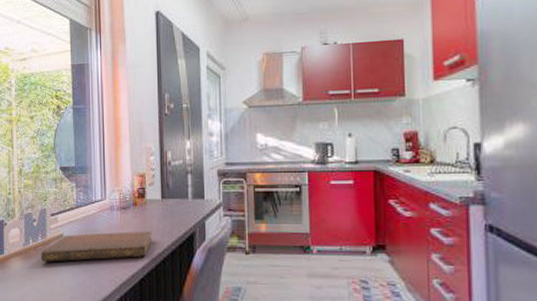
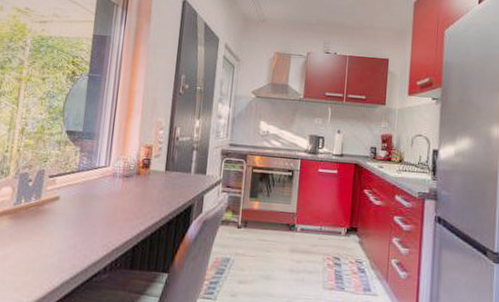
notebook: present [41,231,152,262] -> none [31,197,152,225]

